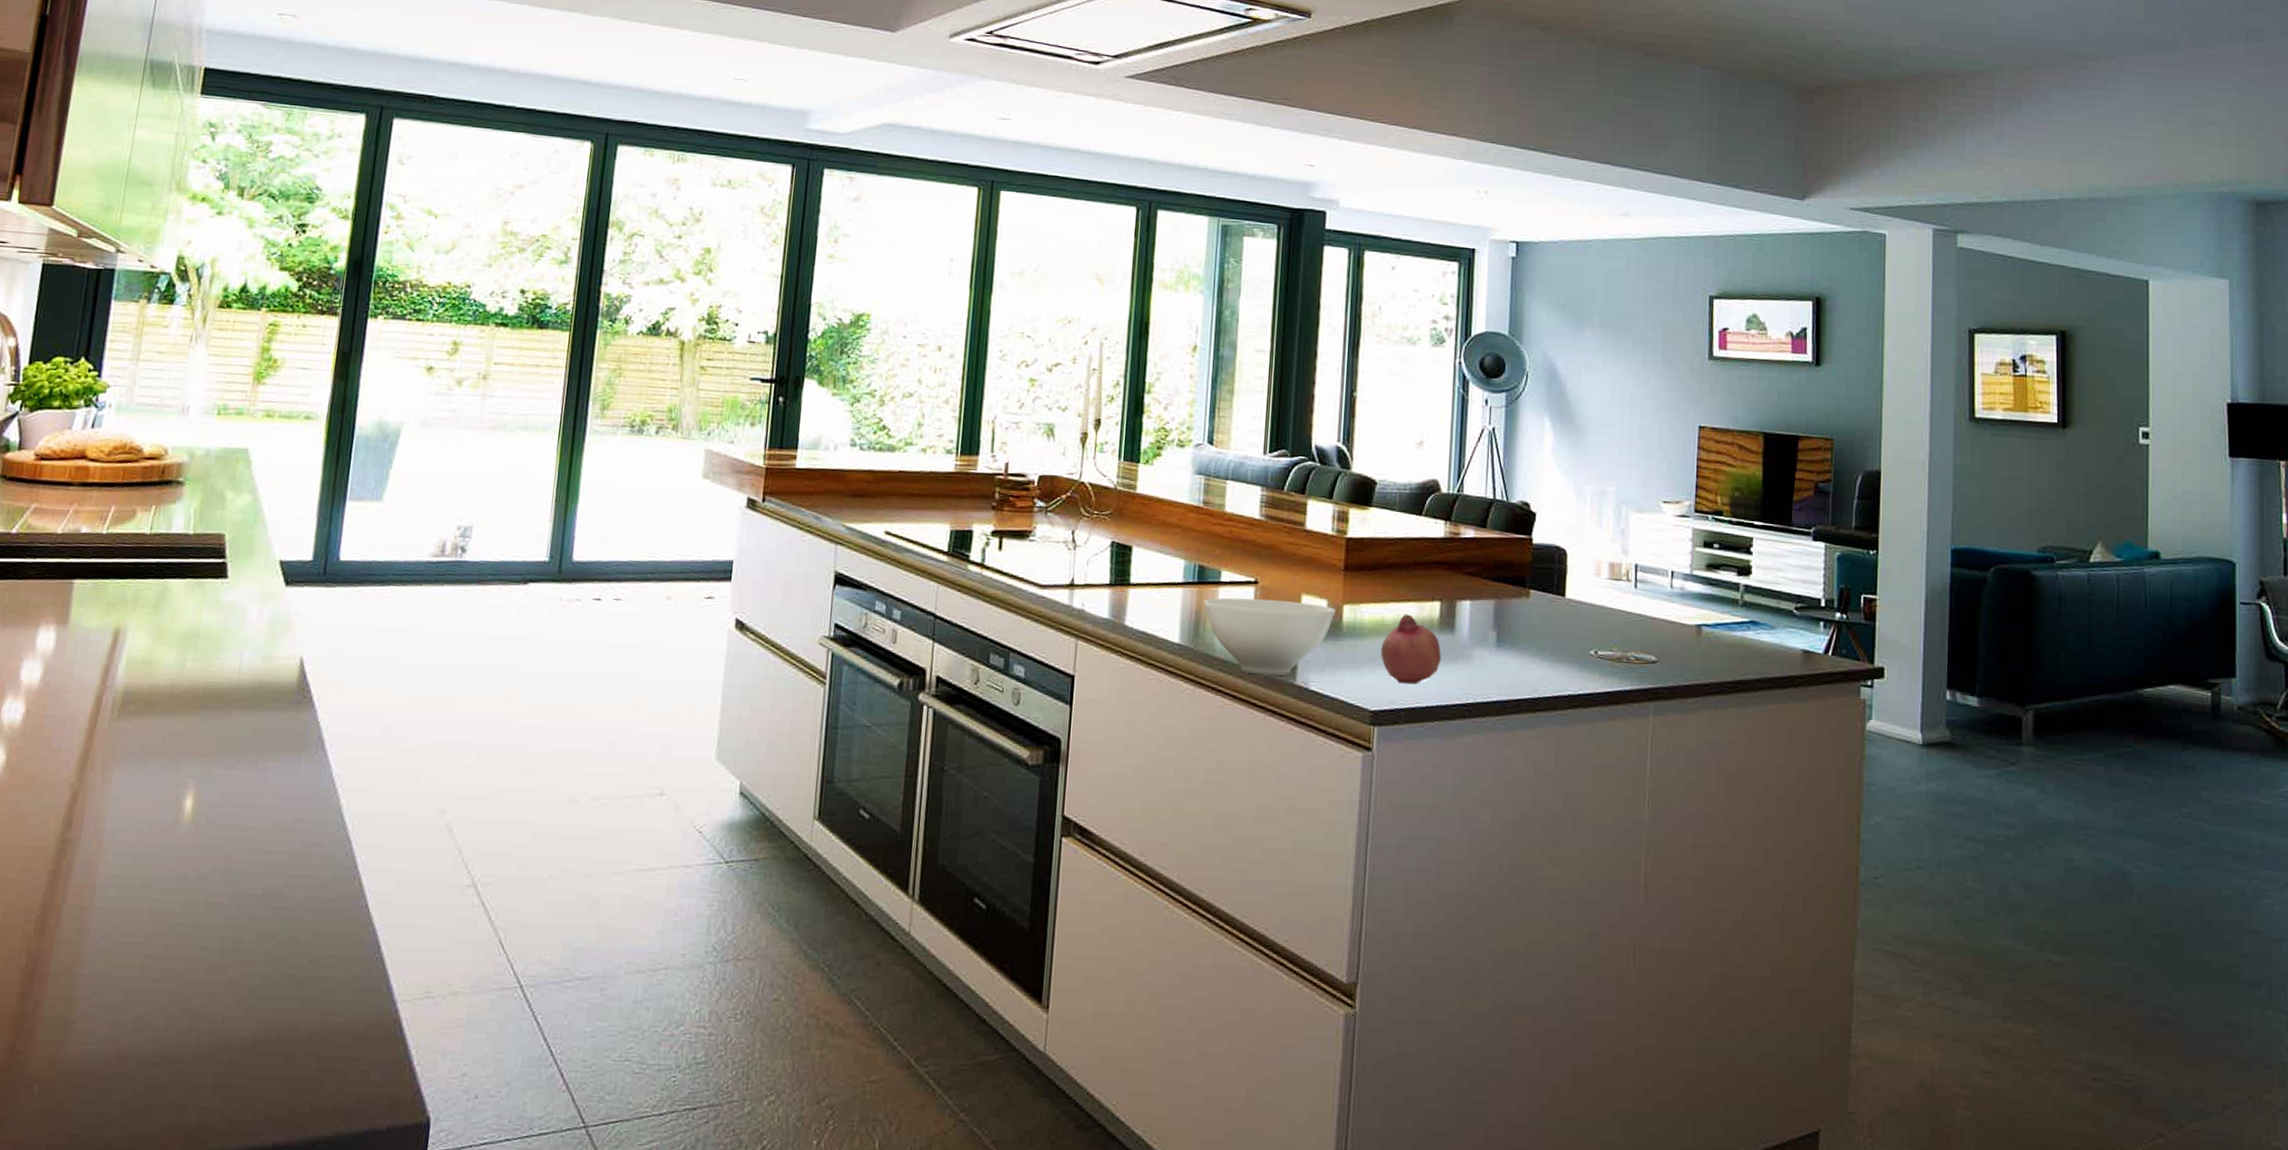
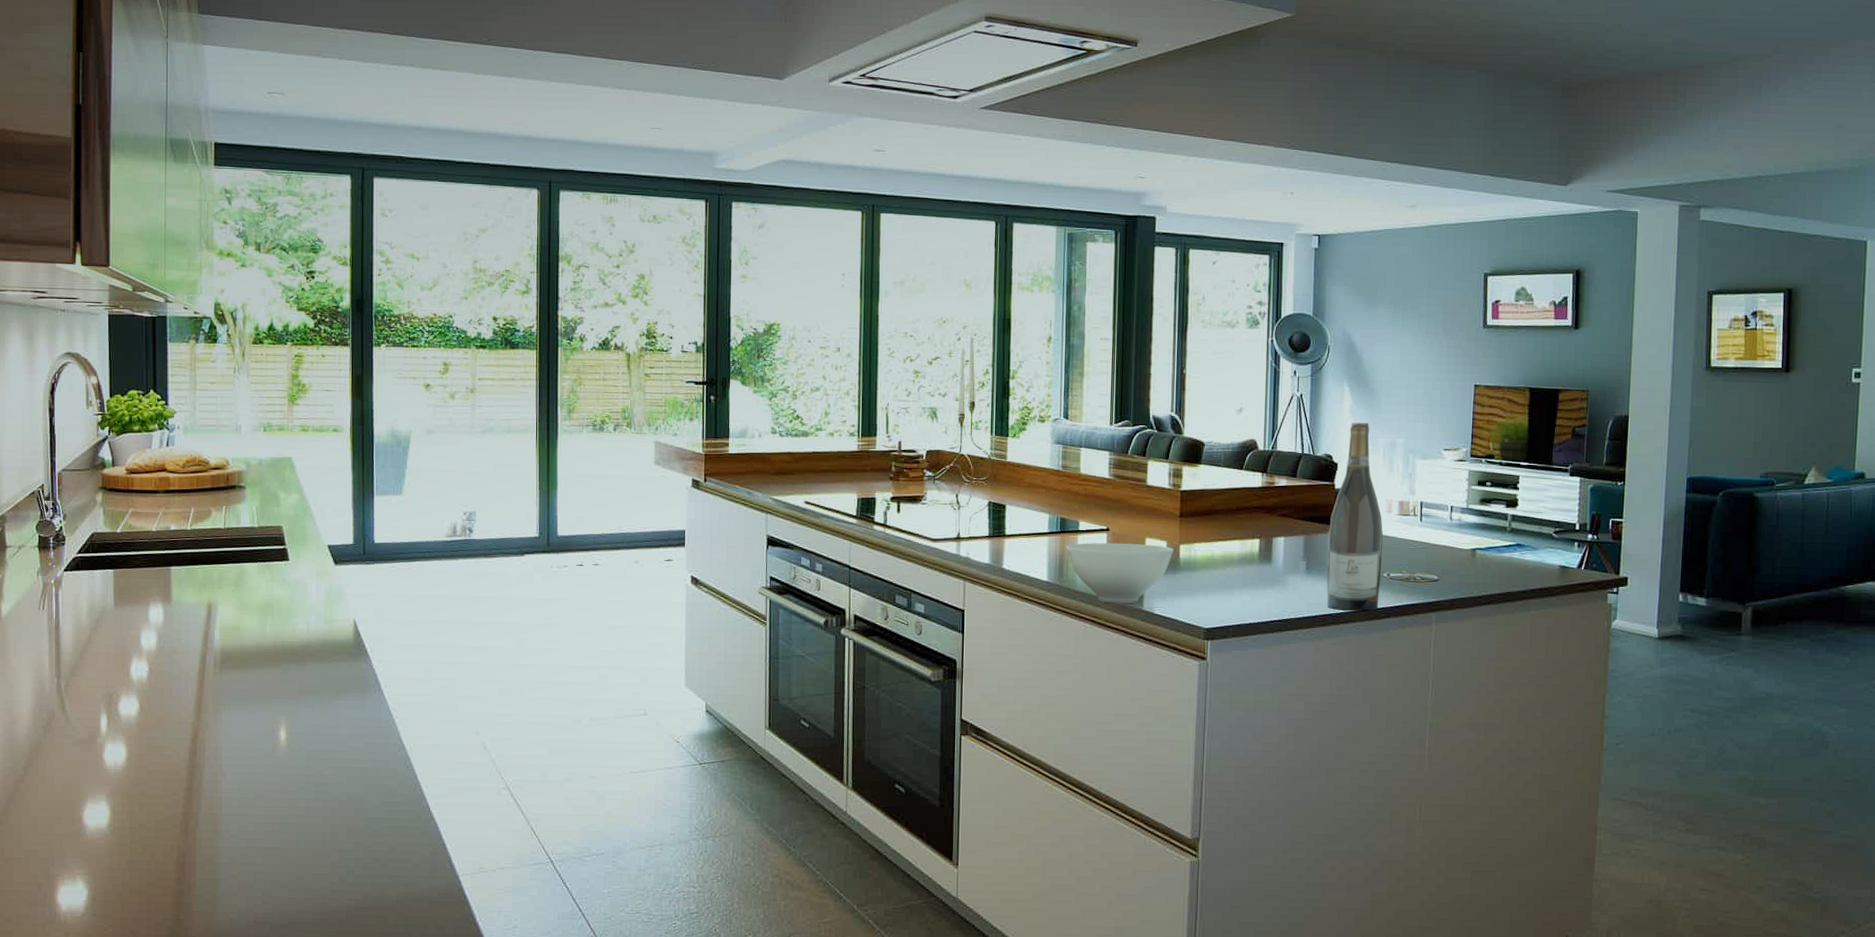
fruit: present [1381,614,1442,685] -> none [1212,550,1262,606]
wine bottle: none [1521,464,1590,697] -> present [1326,422,1383,611]

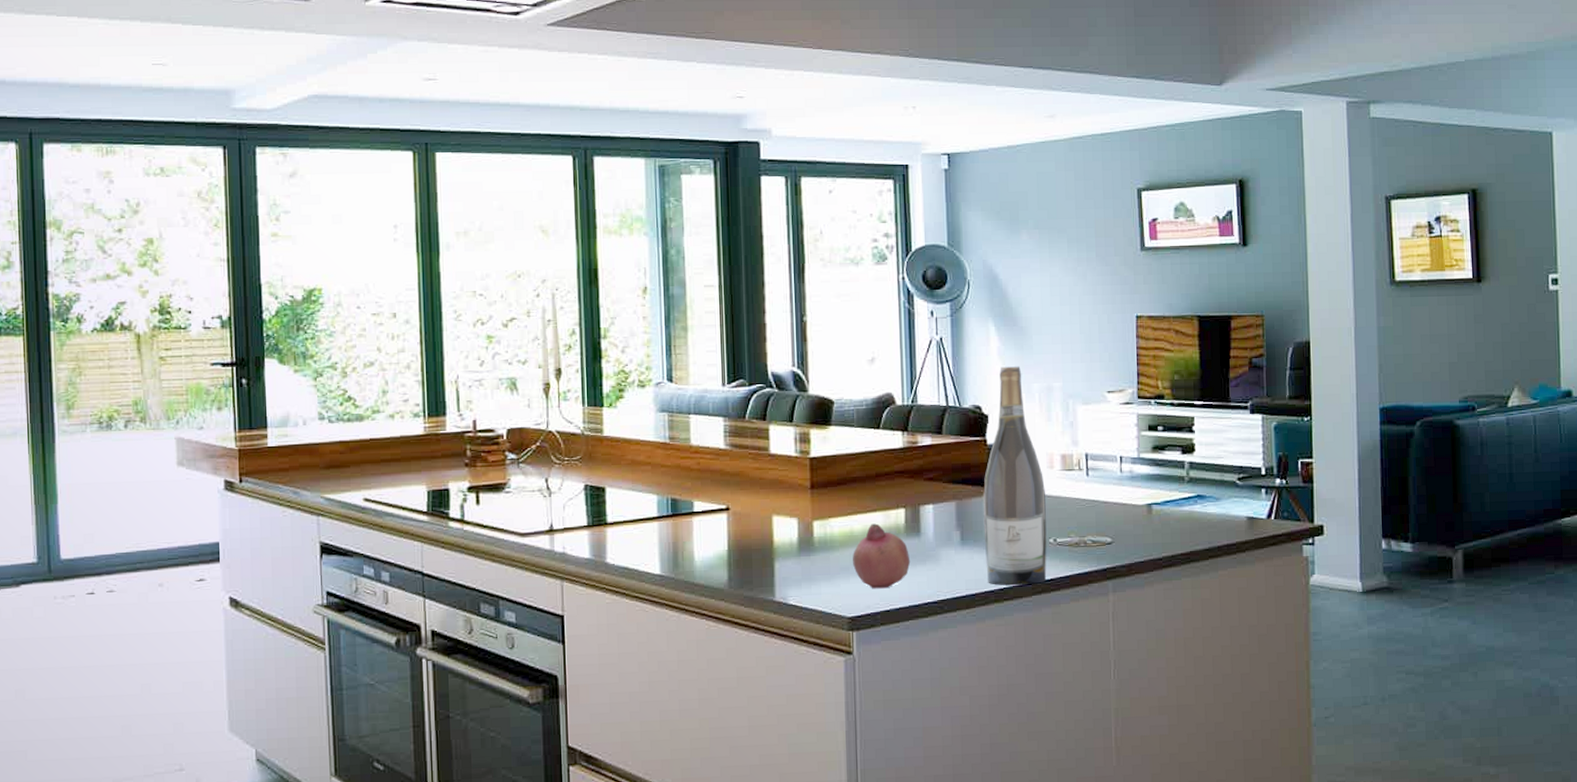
bowl: present [1065,542,1175,604] -> none [679,523,807,596]
fruit: none [1212,550,1262,606] -> present [853,523,911,589]

